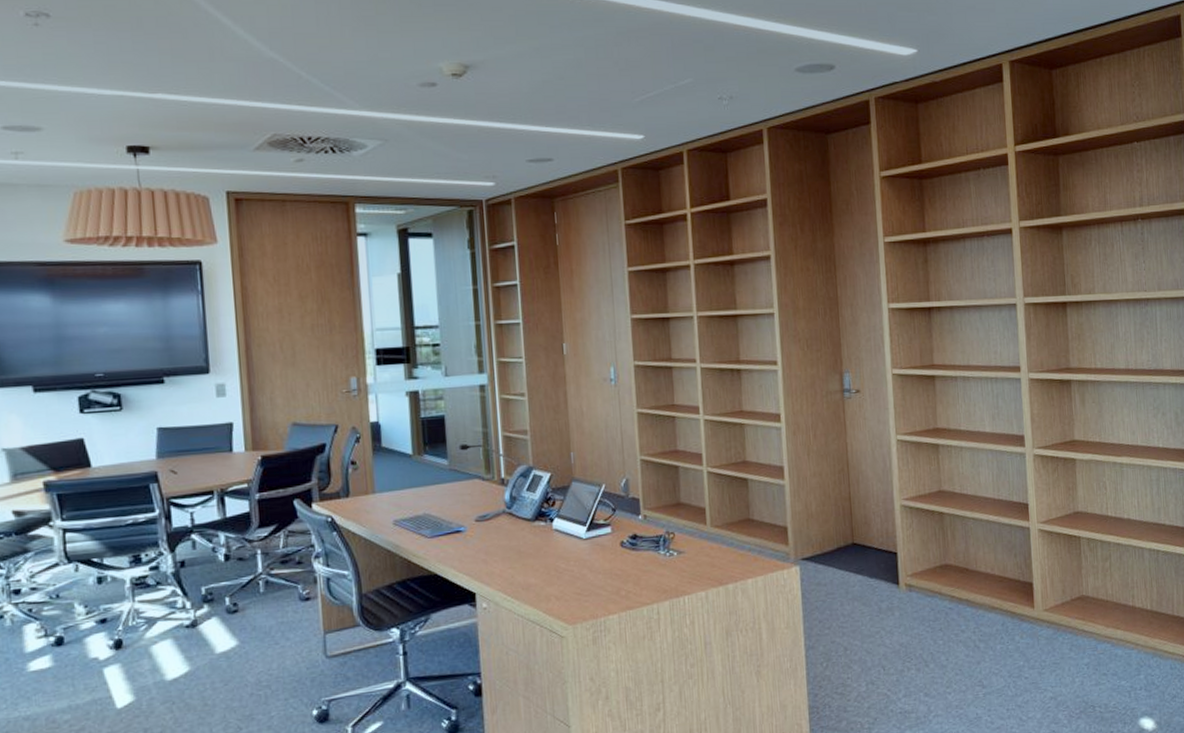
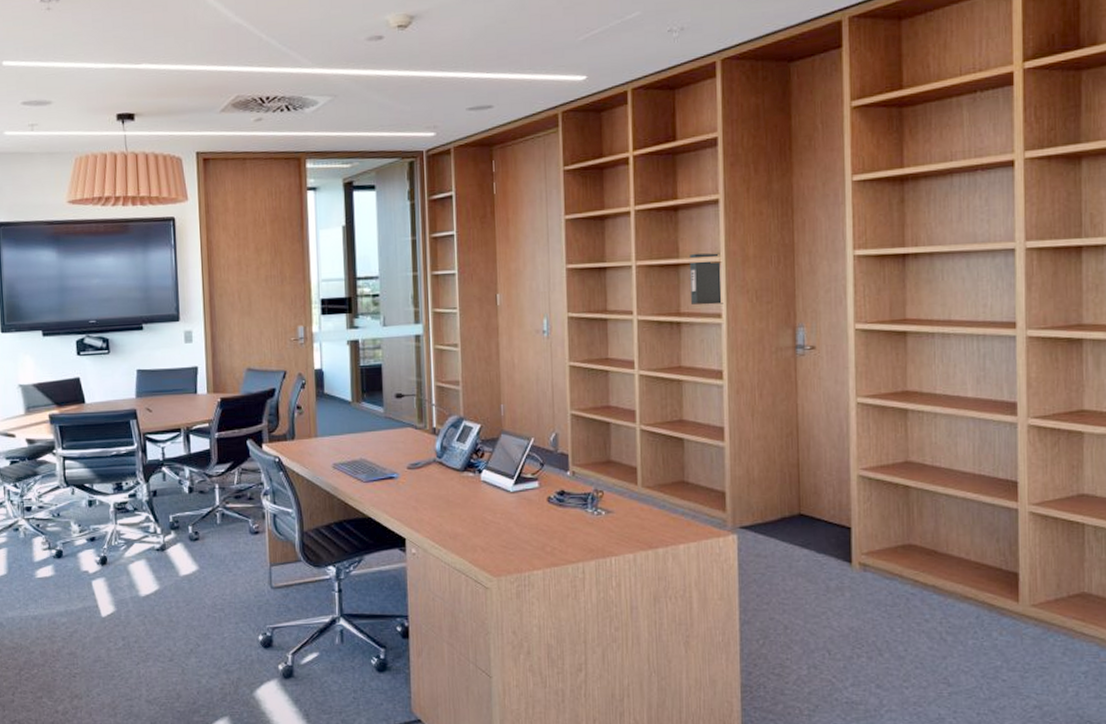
binder: none [746,305,778,354] -> present [690,253,724,305]

